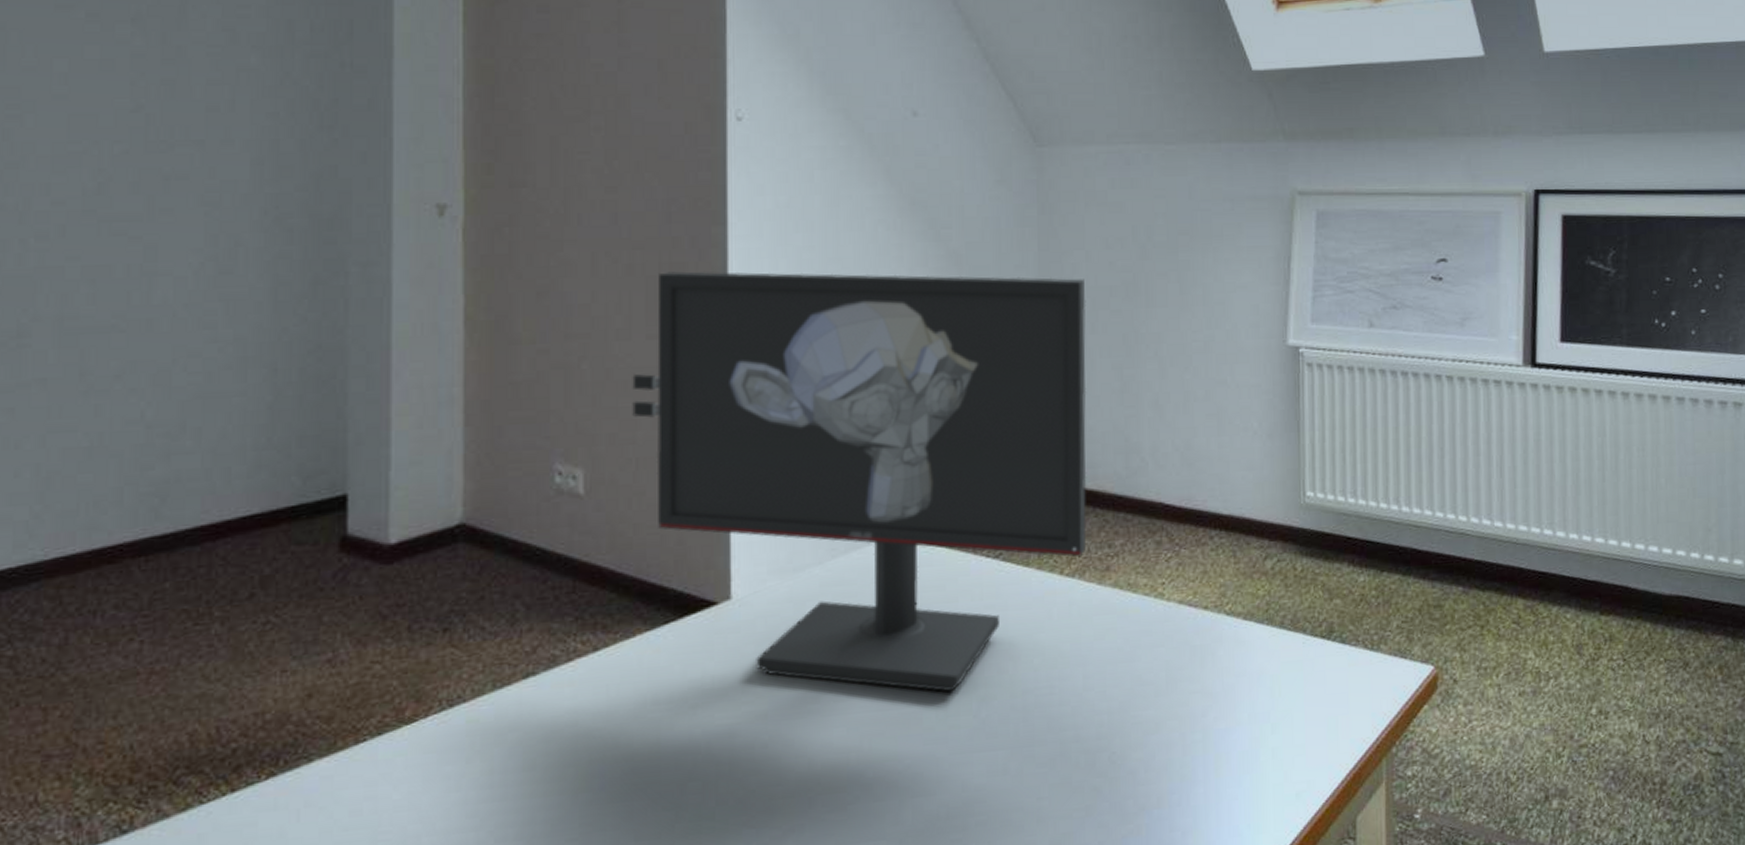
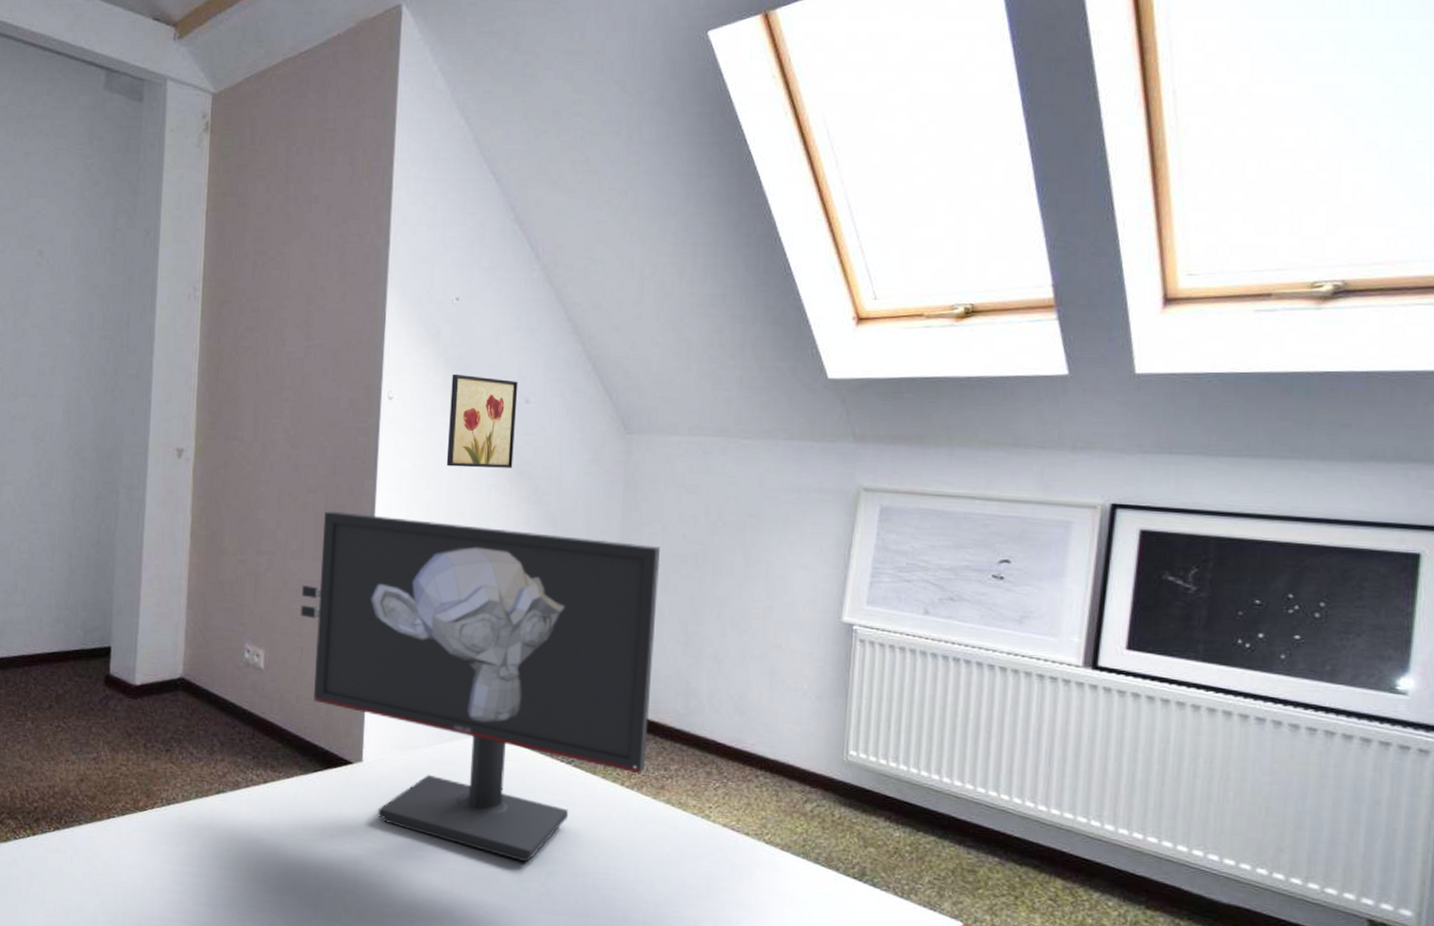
wall art: none [818,83,903,202] -> present [446,373,518,469]

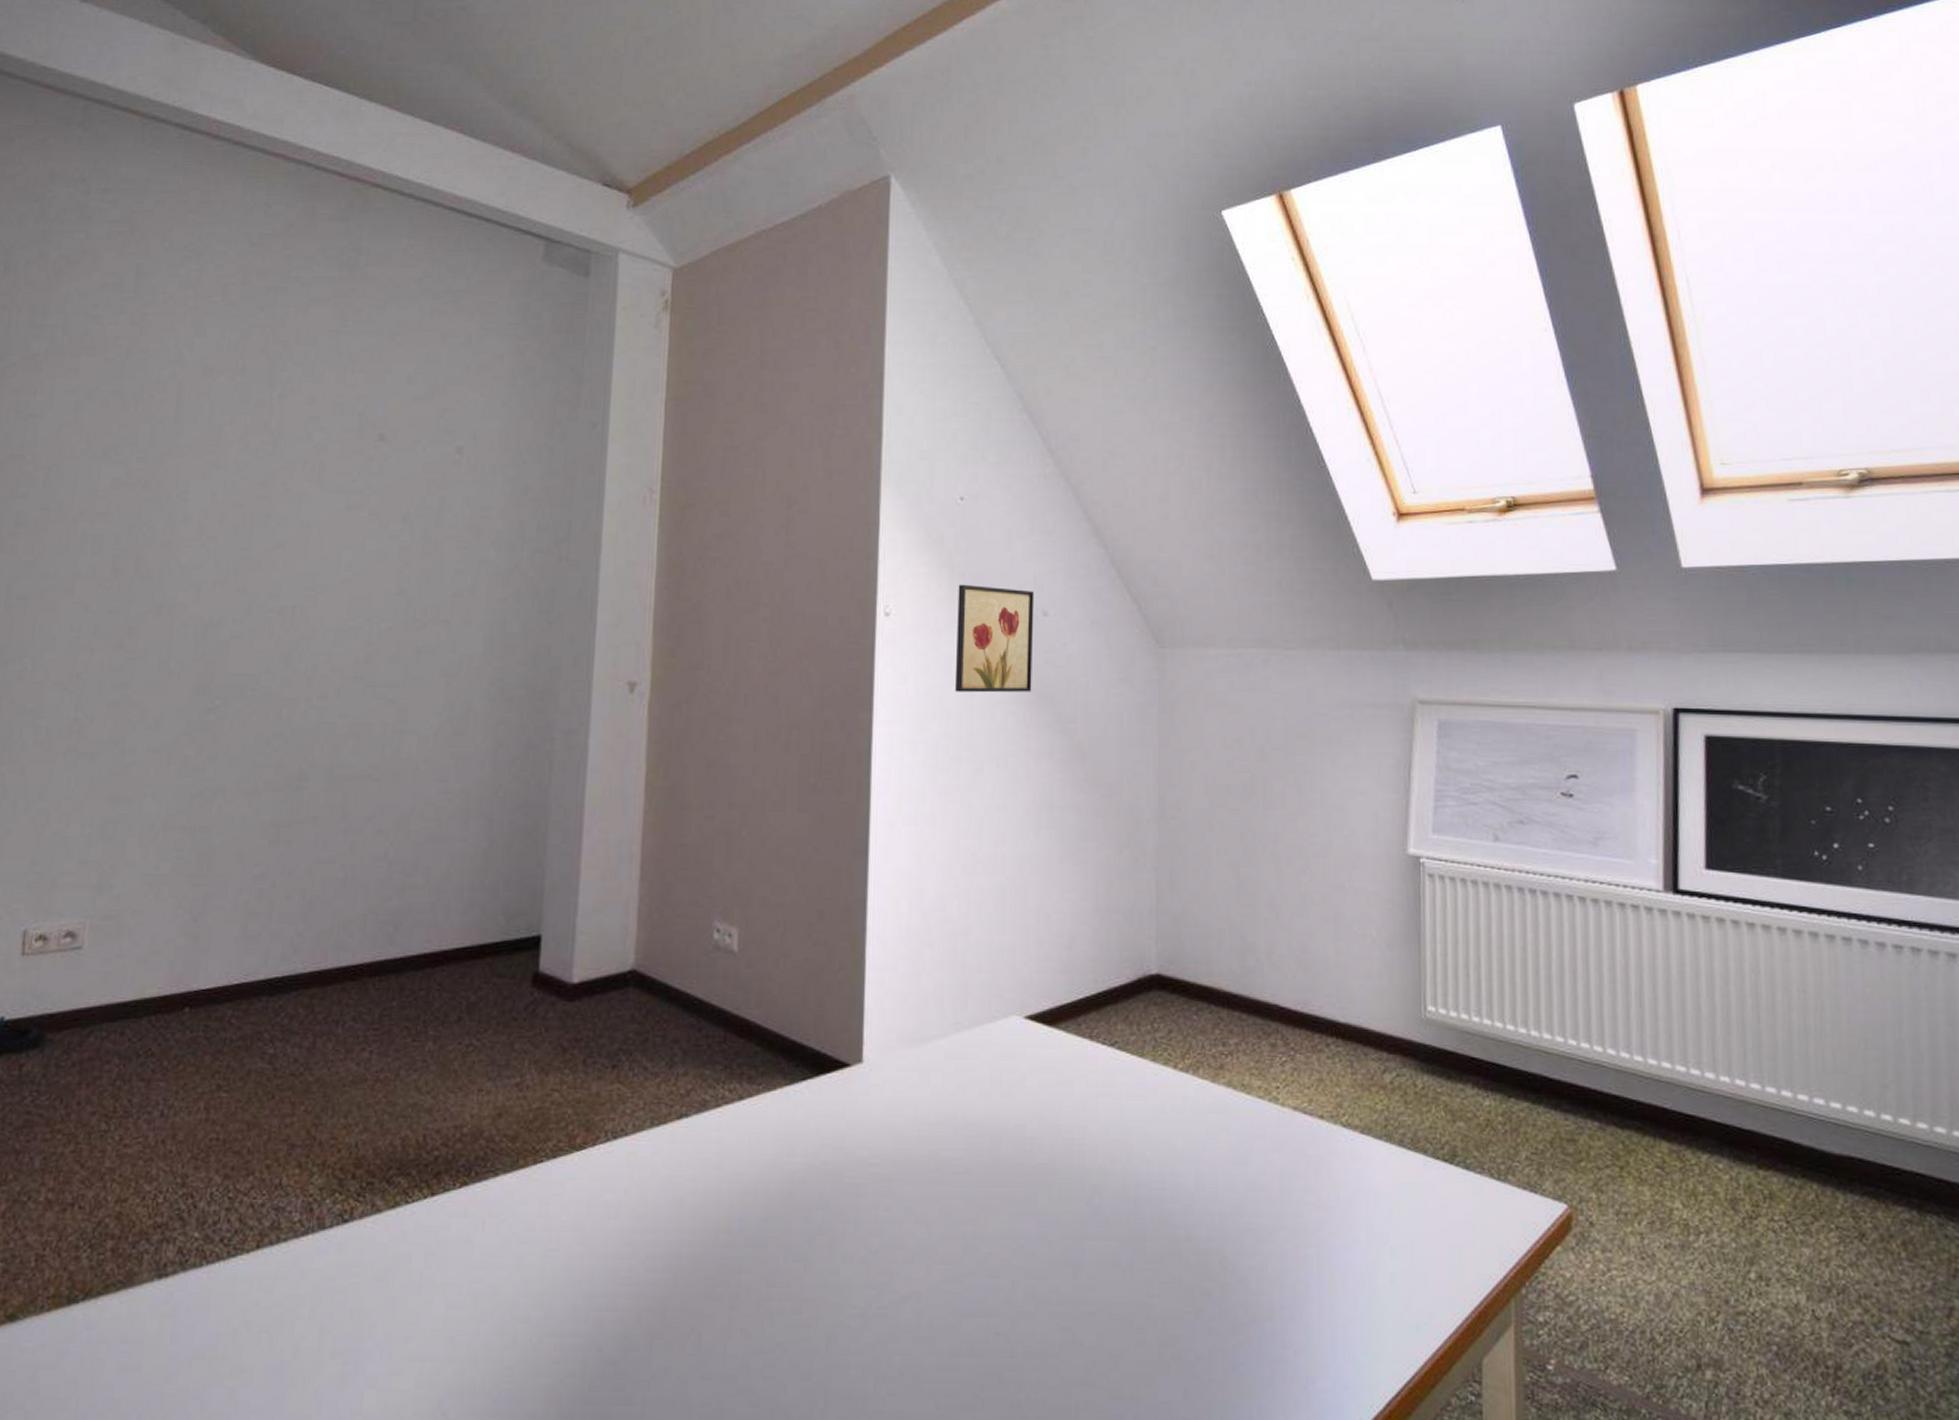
monitor: present [300,511,660,863] -> none [783,751,1204,1176]

